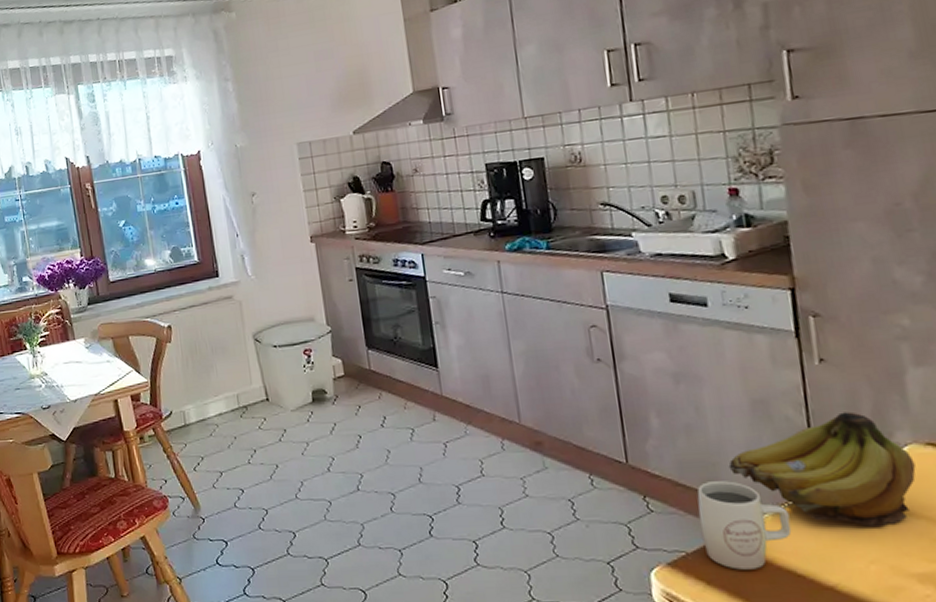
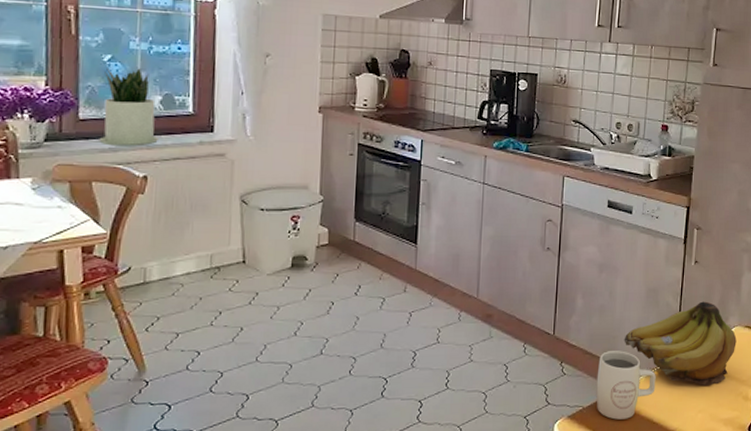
planter: none [122,228,175,302] -> present [99,68,160,147]

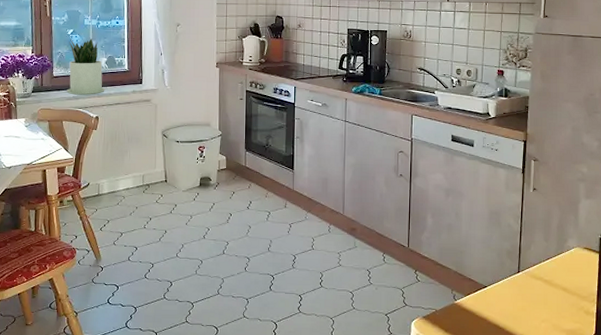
mug: present [596,350,656,420] -> none [447,263,501,323]
fruit: present [624,301,737,386] -> none [470,224,576,299]

